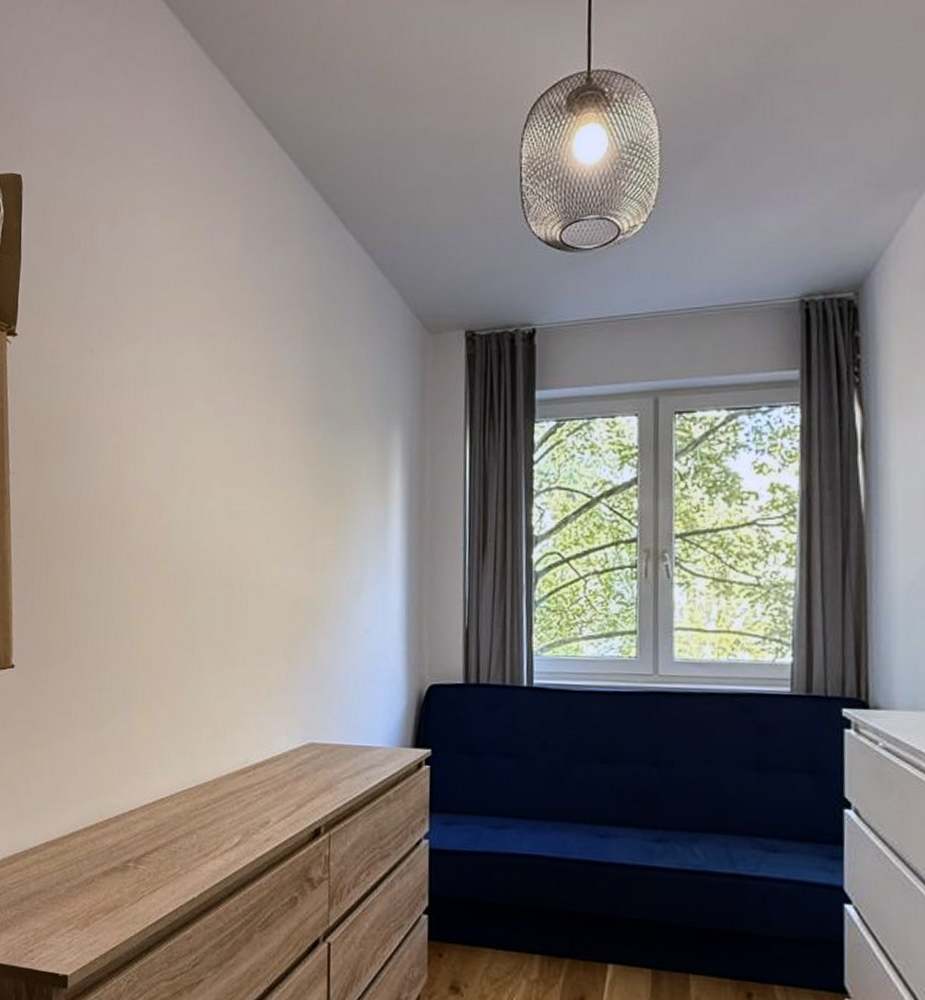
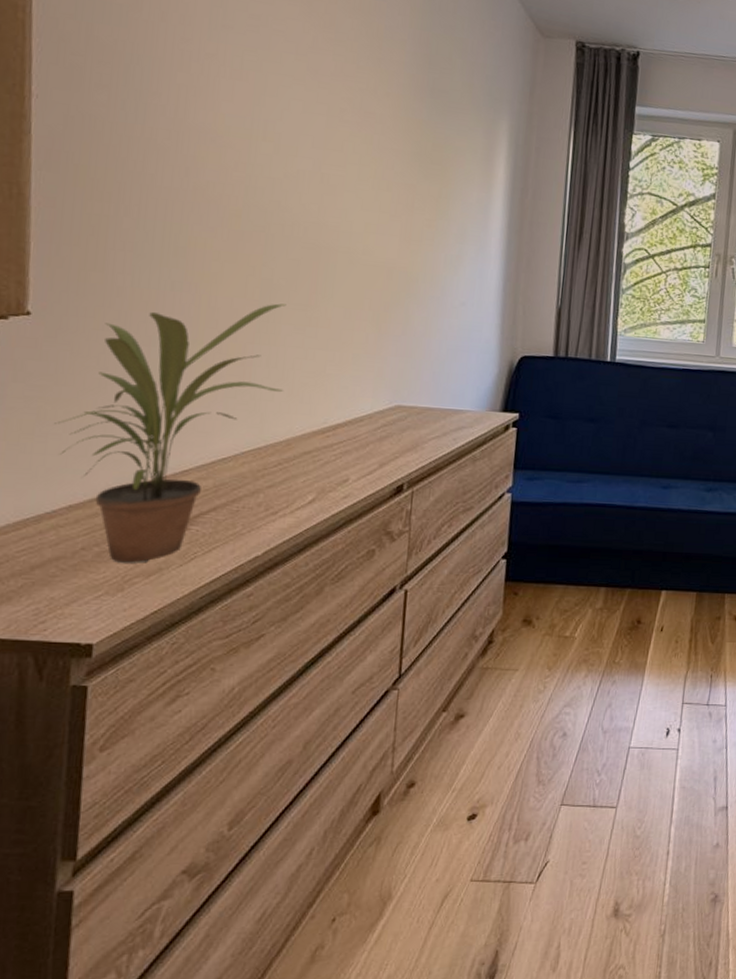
potted plant: none [34,643,208,899] -> present [55,303,287,563]

